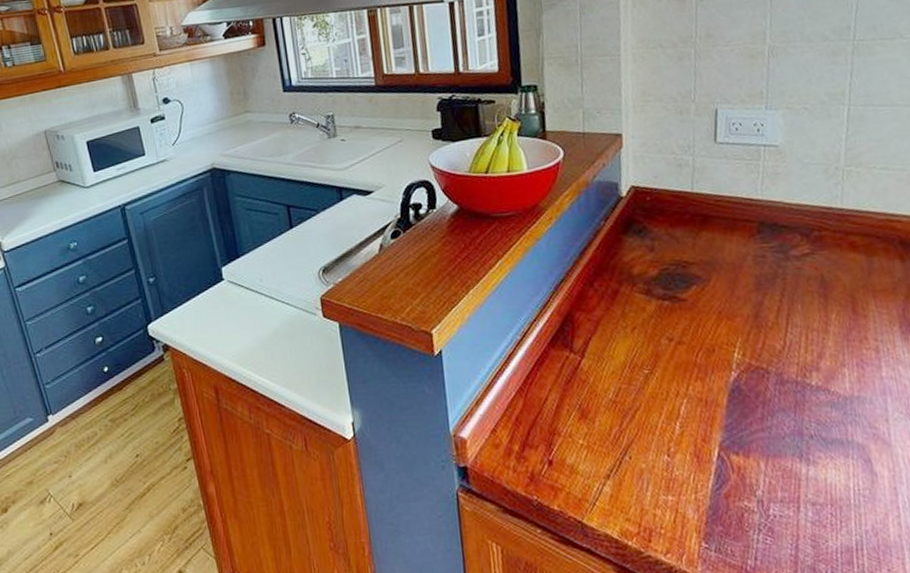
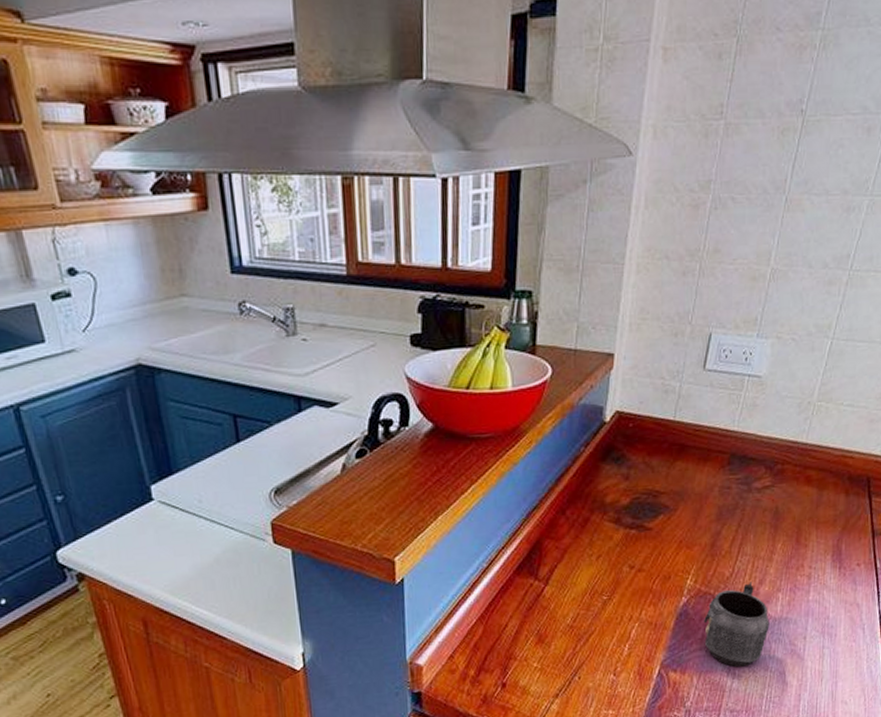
mug: none [760,355,841,452] -> present [703,581,770,667]

